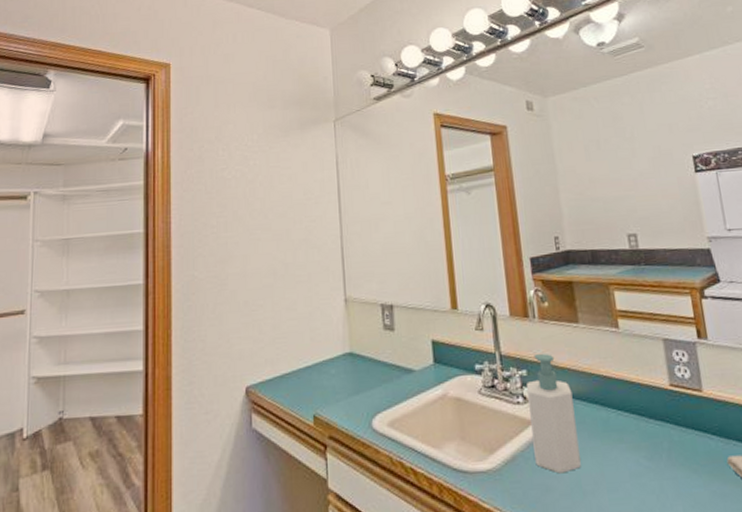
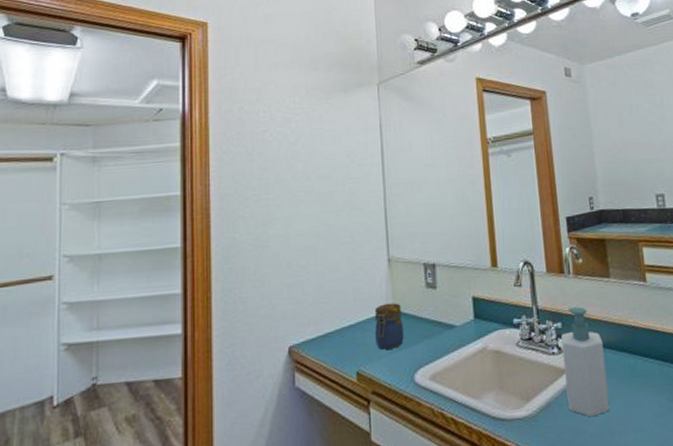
jar: none [331,344,361,393] -> present [374,303,404,350]

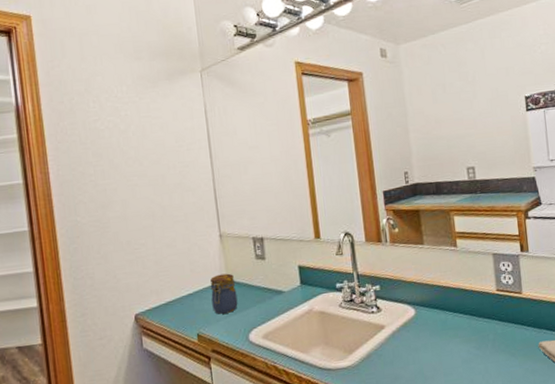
soap bottle: present [561,306,610,417] -> none [380,271,423,365]

